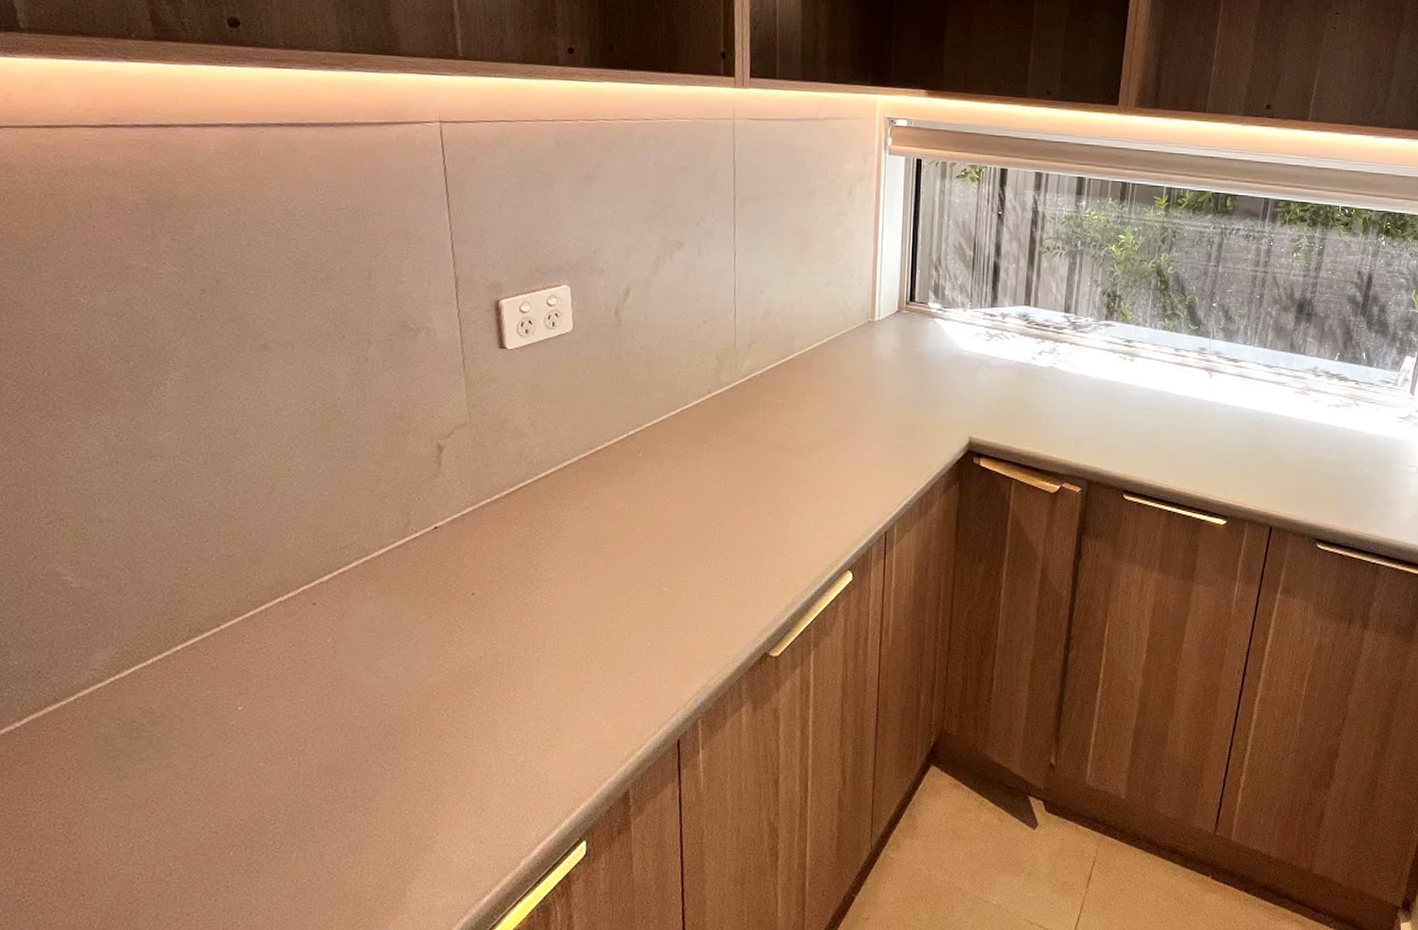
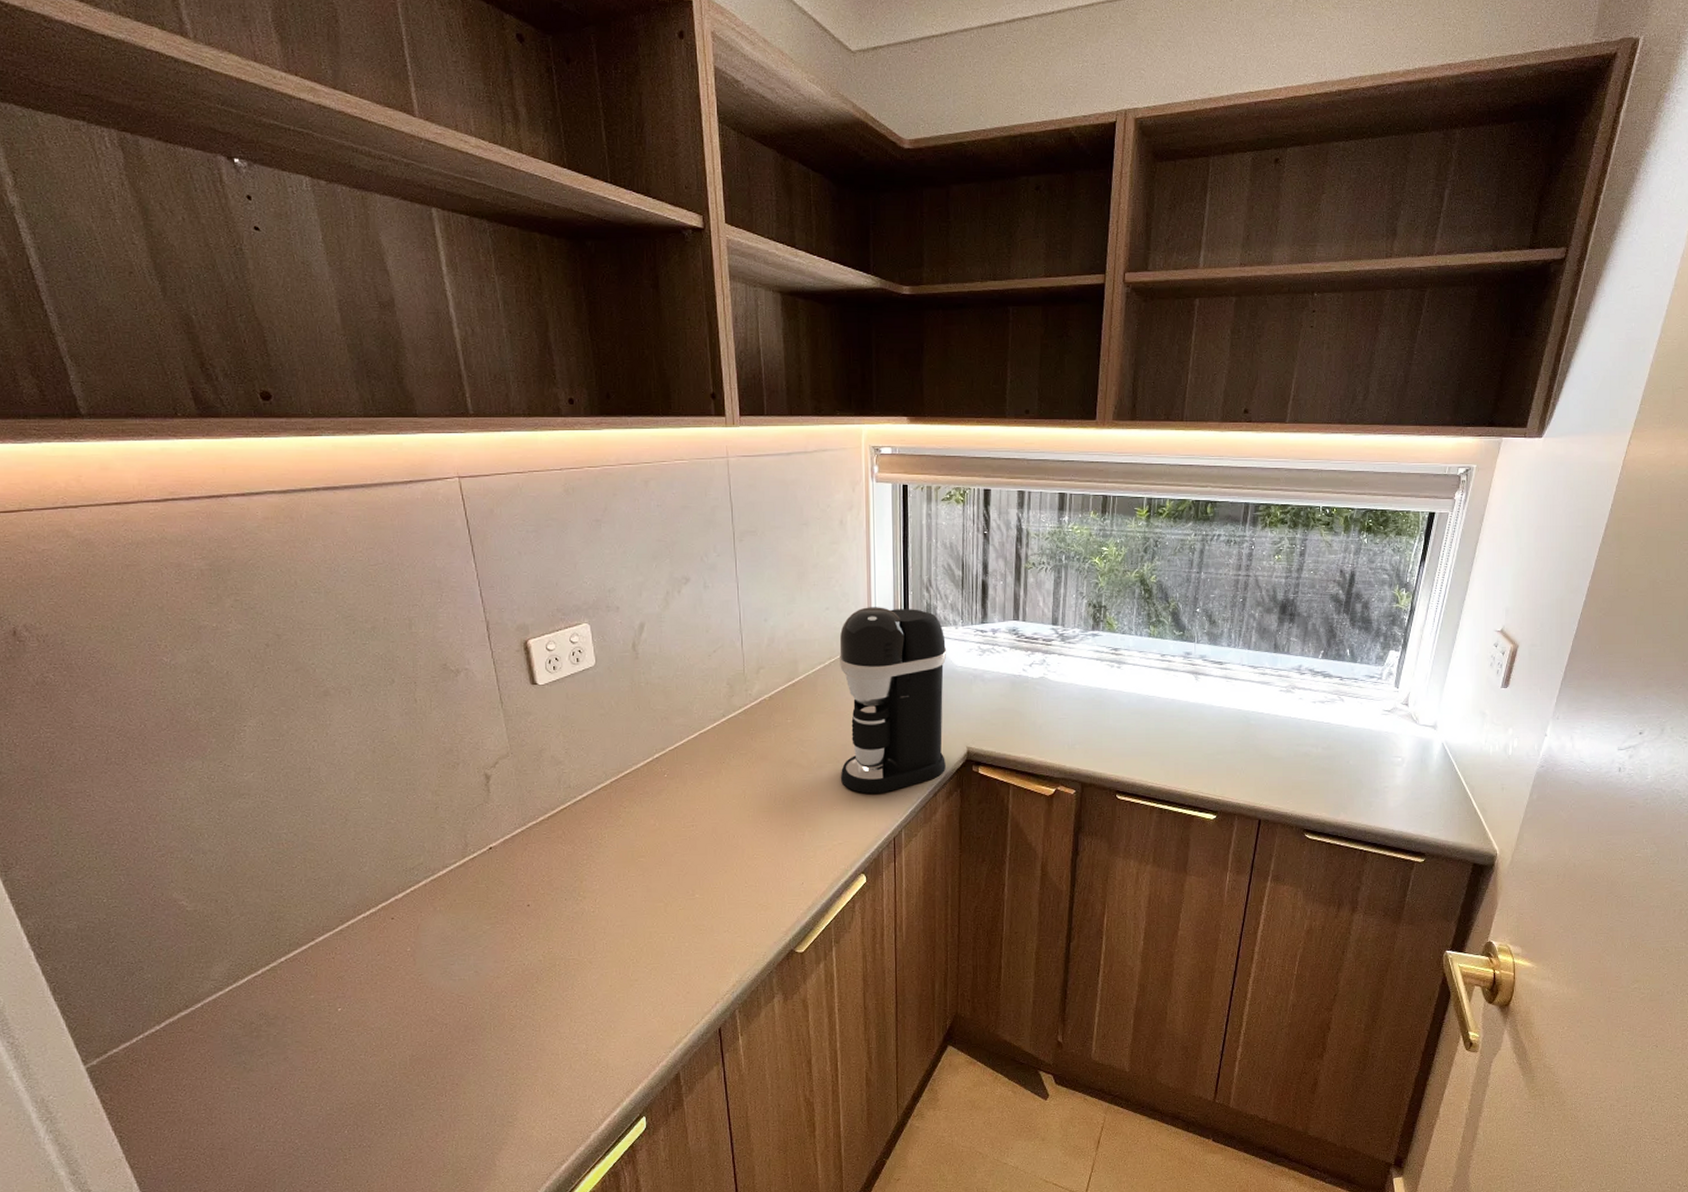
coffee maker: none [831,283,953,483] -> present [839,607,947,794]

